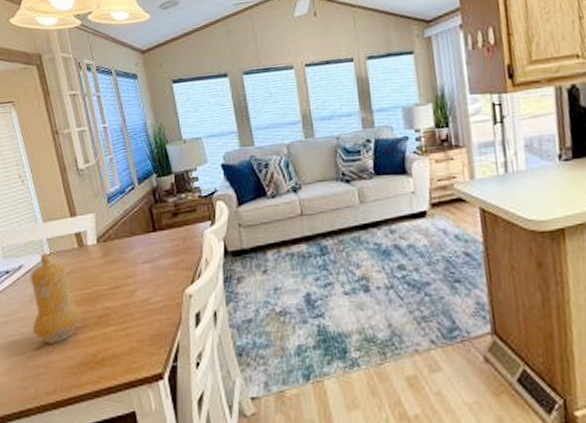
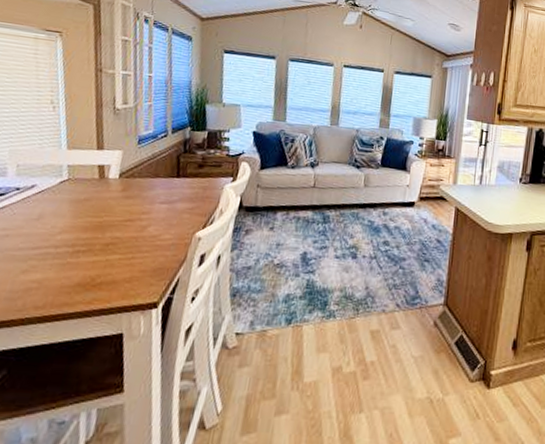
pepper mill: present [30,252,82,344] -> none [32,177,89,263]

